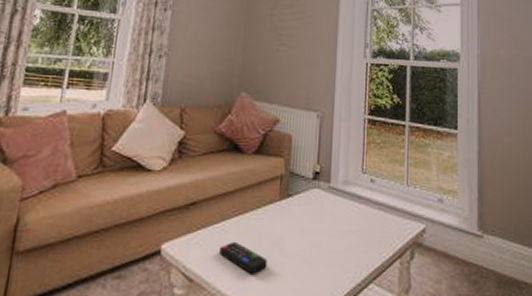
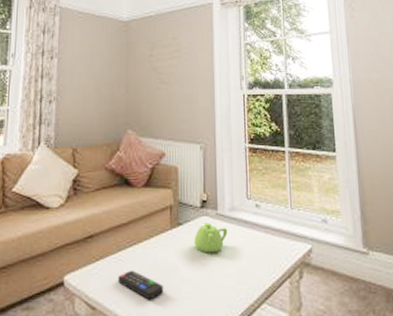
teapot: none [303,195,340,228] -> present [194,222,228,253]

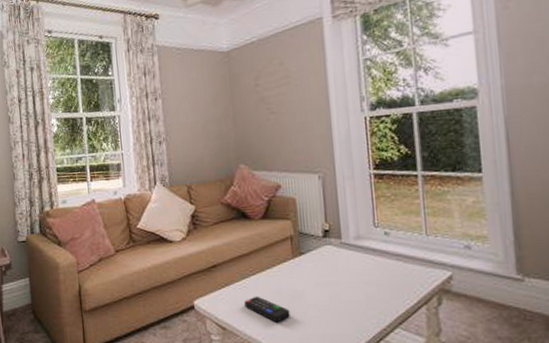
teapot: present [194,222,228,253] -> none [317,251,354,281]

